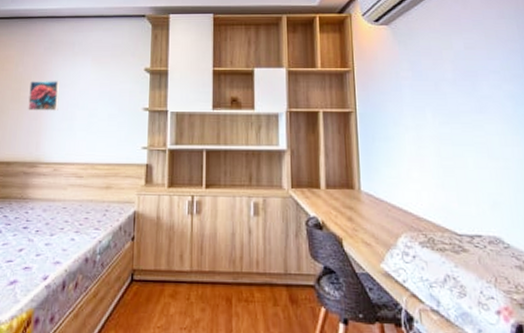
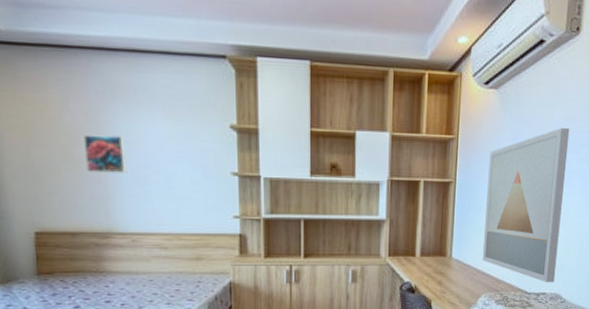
wall art: none [389,56,491,223] -> present [482,128,570,283]

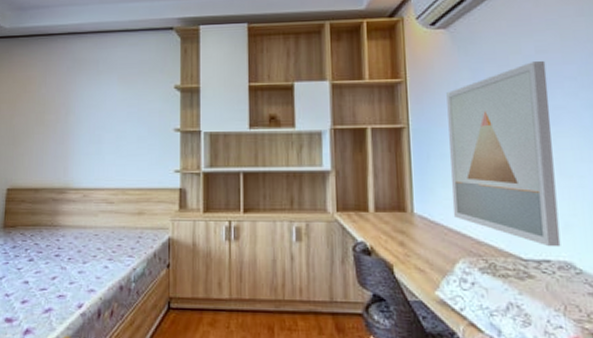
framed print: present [84,134,127,174] -> none [52,102,86,136]

